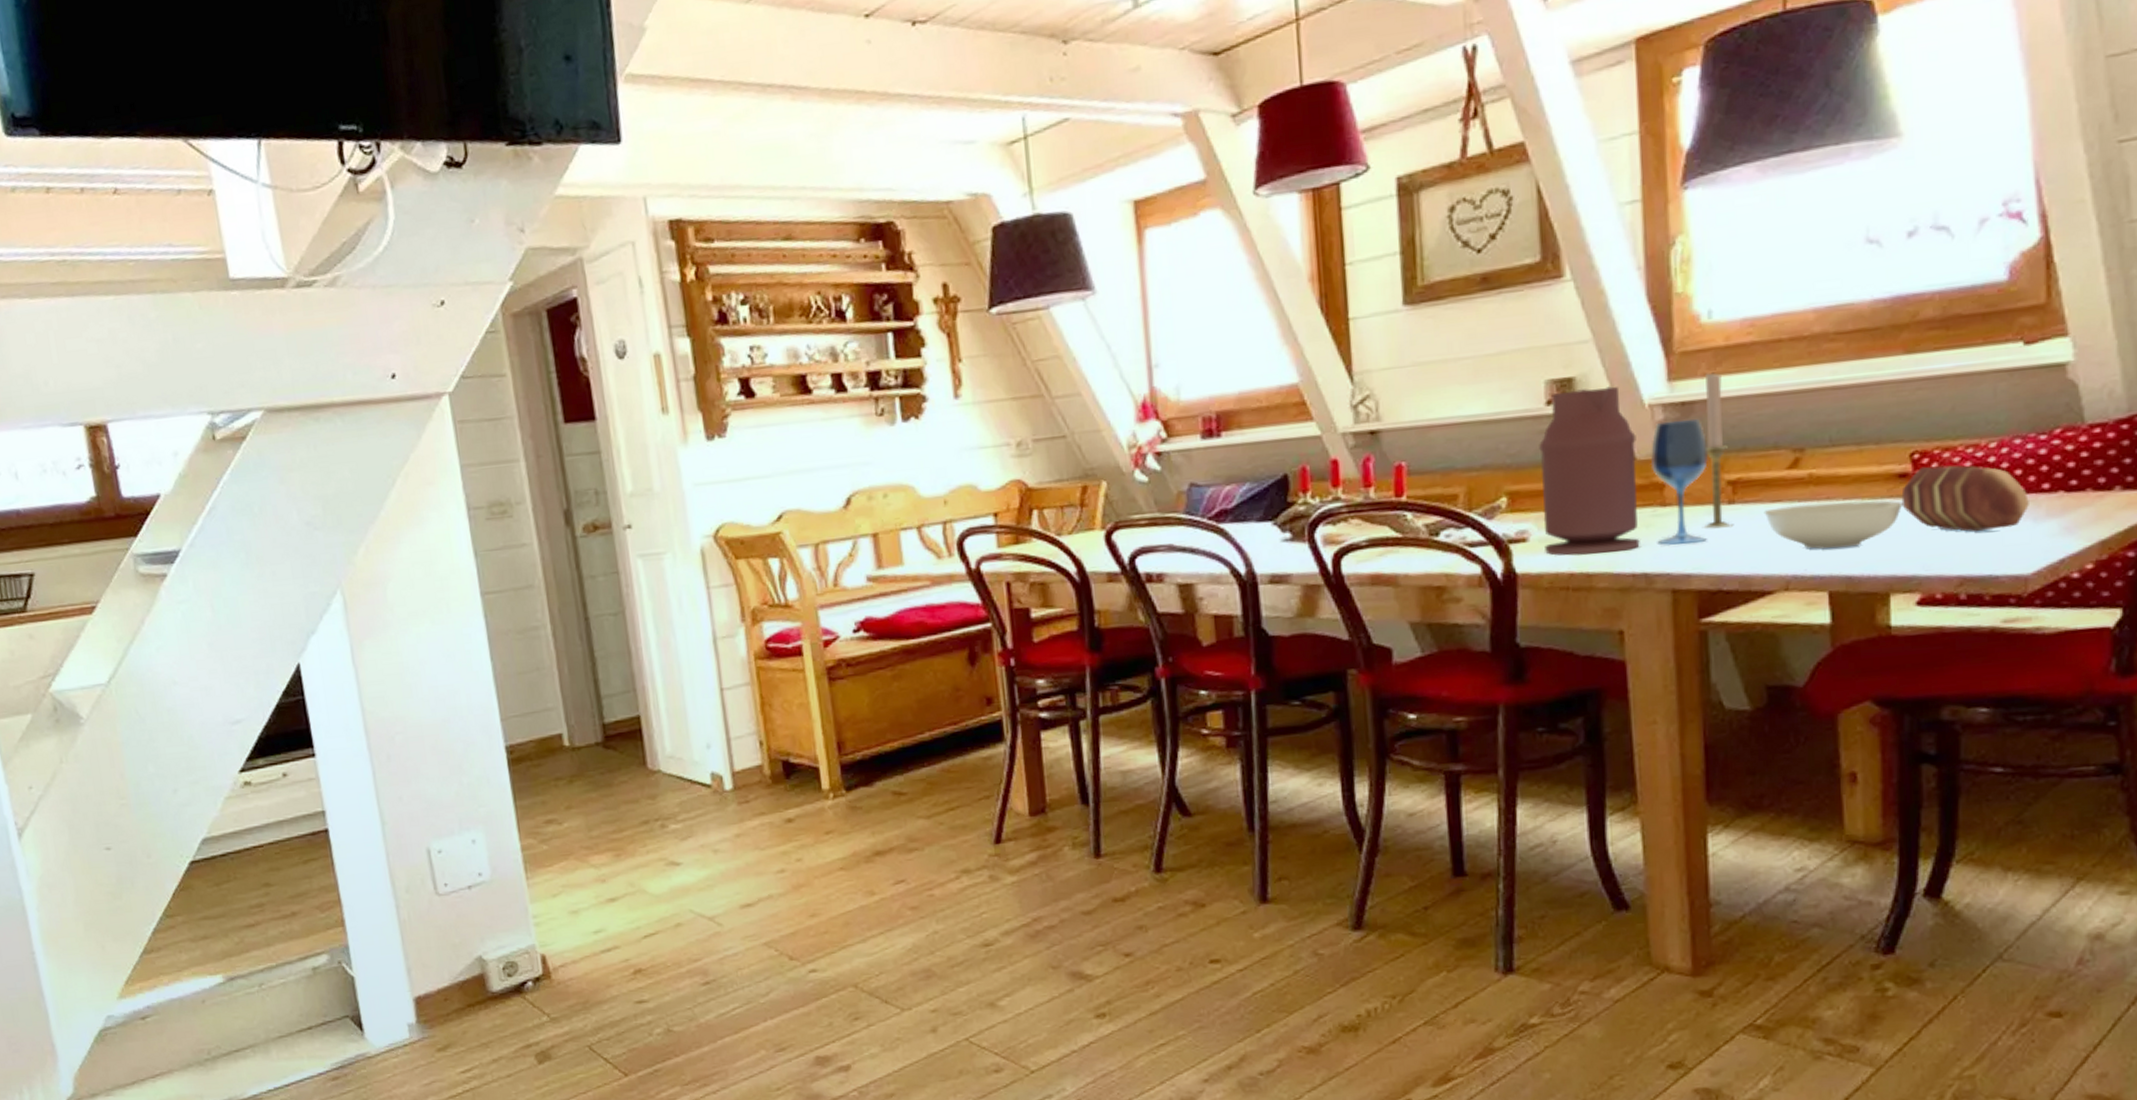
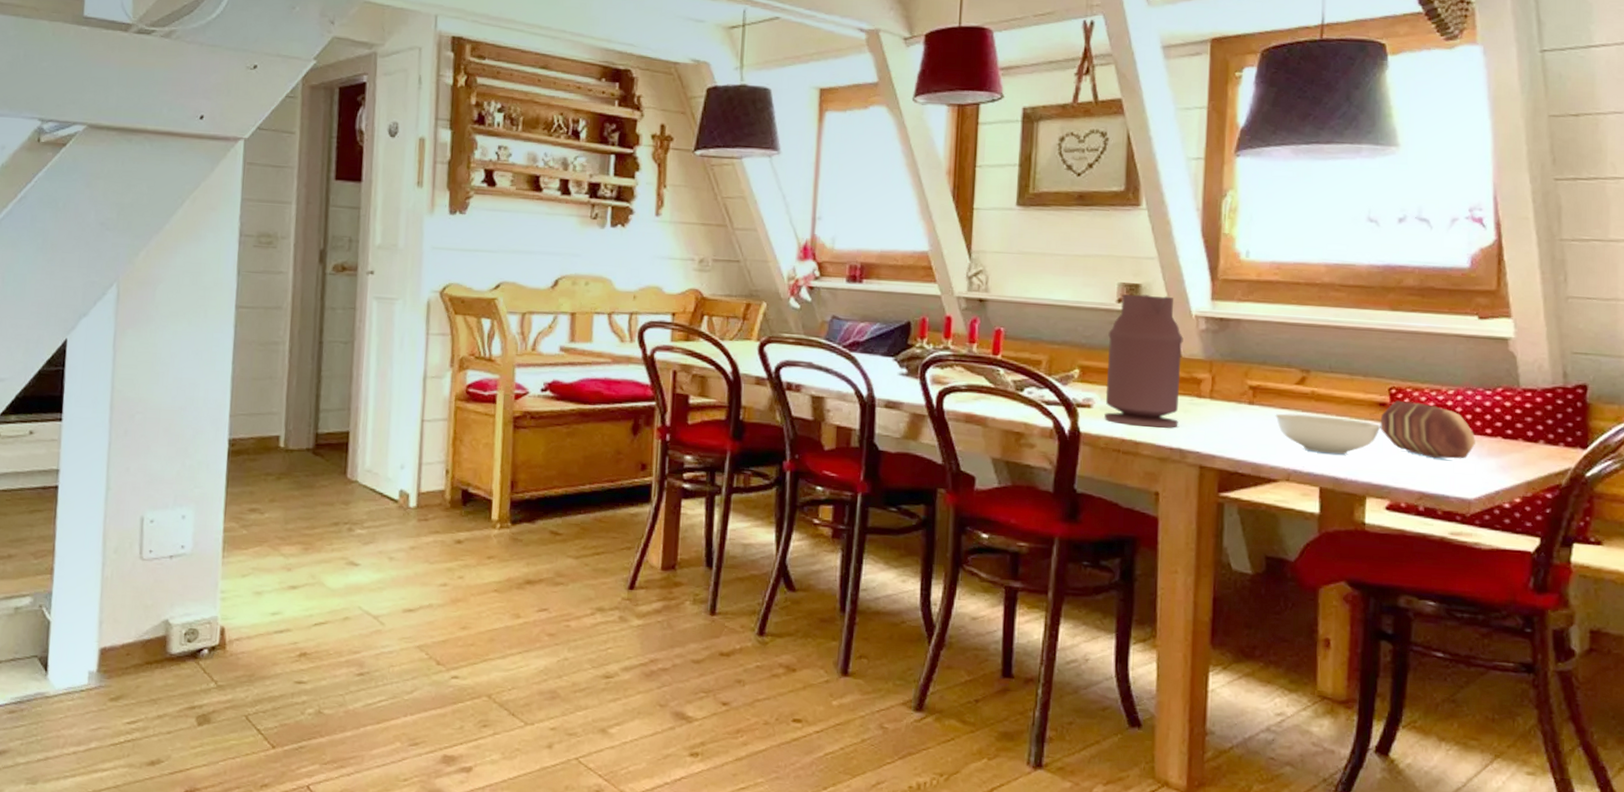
wineglass: present [1650,419,1709,546] -> none [1192,331,1237,432]
candlestick: present [1701,372,1733,529] -> none [1227,299,1252,423]

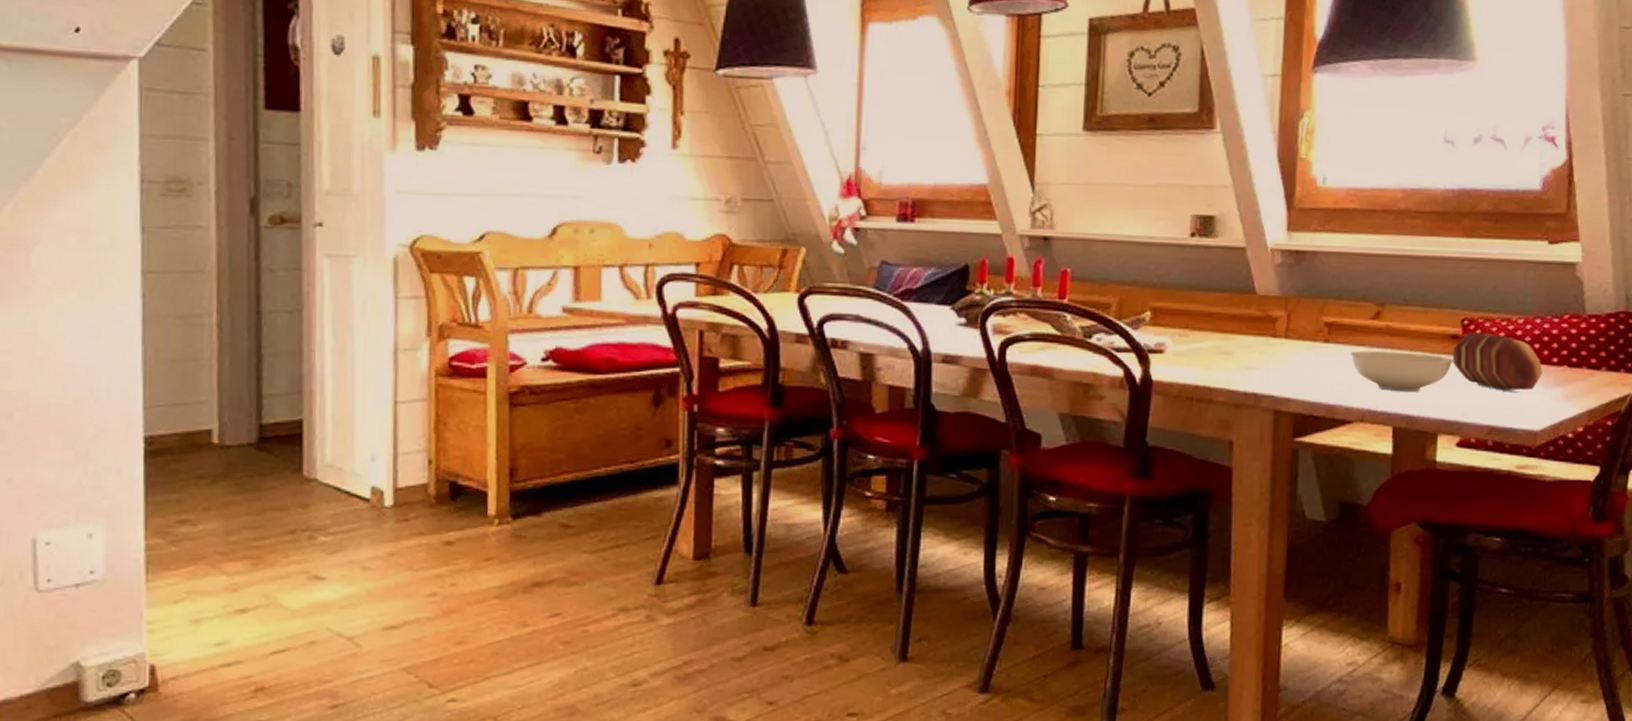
water jug: present [1104,293,1183,429] -> none [1177,226,1259,373]

